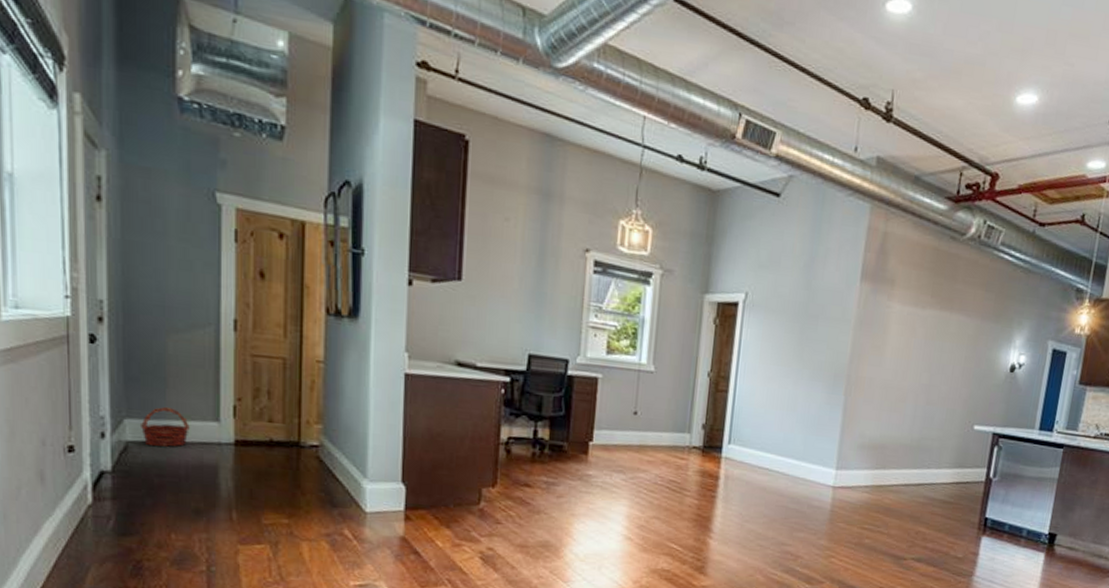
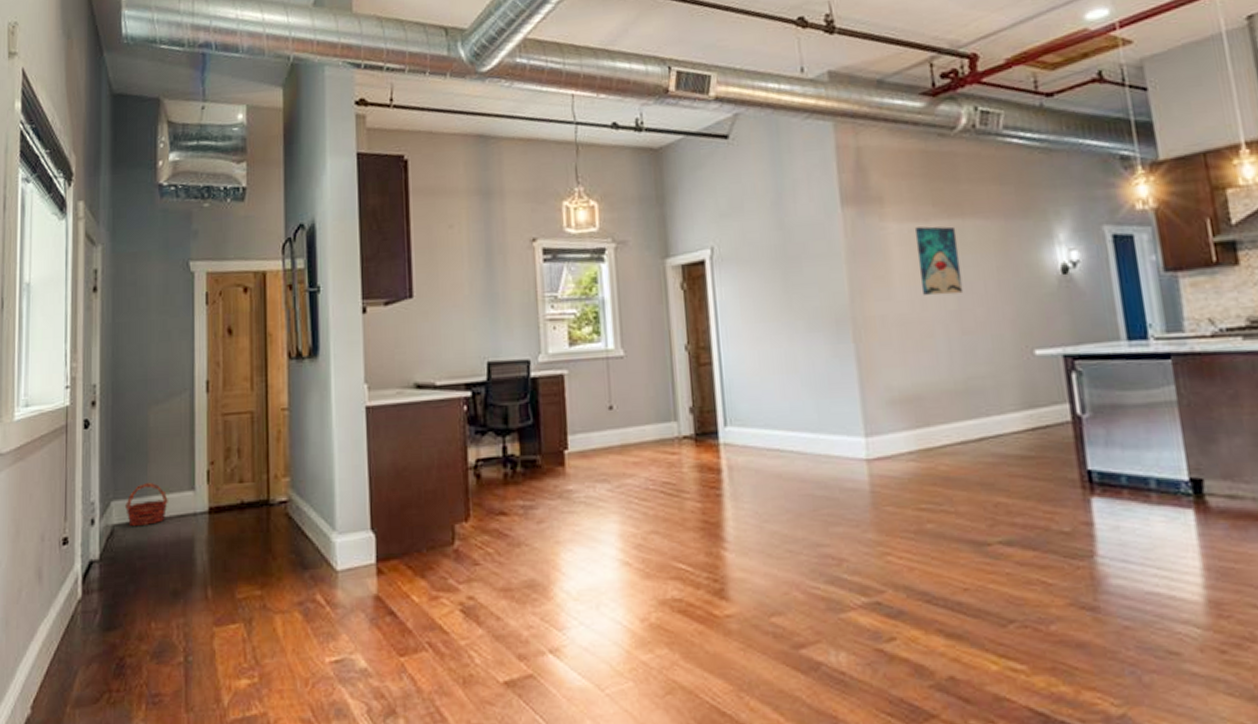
wall art: none [905,312,944,373] -> present [914,226,964,296]

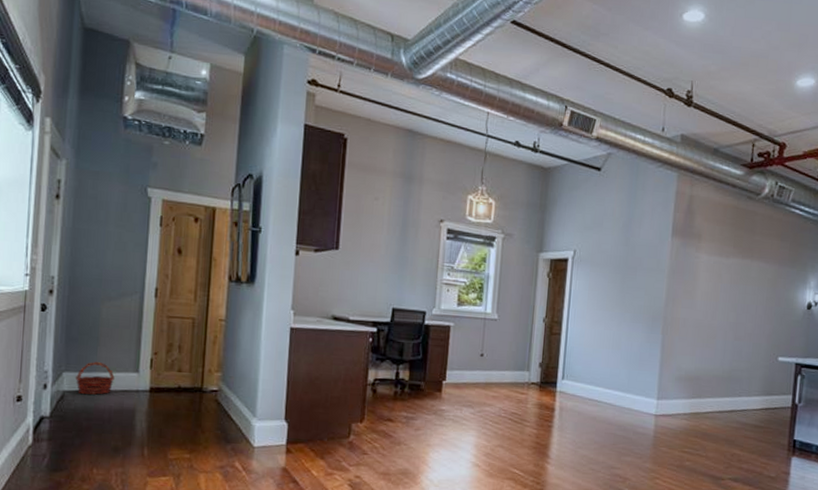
wall art: present [914,226,964,296] -> none [714,261,746,312]

